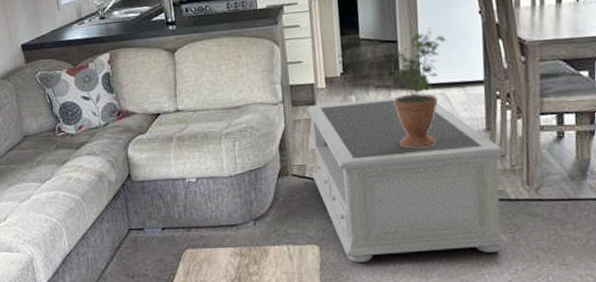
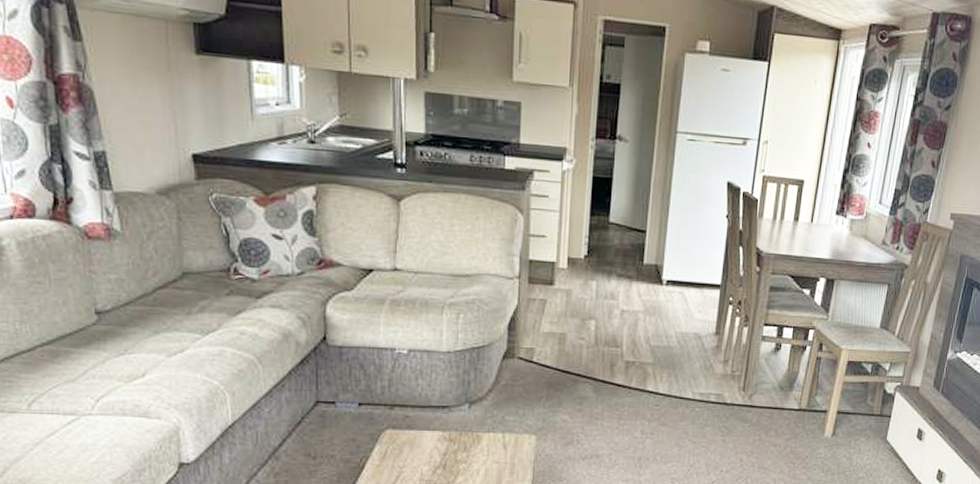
coffee table: present [307,97,510,263] -> none [540,285,729,456]
potted plant: present [386,27,446,149] -> none [630,223,693,345]

